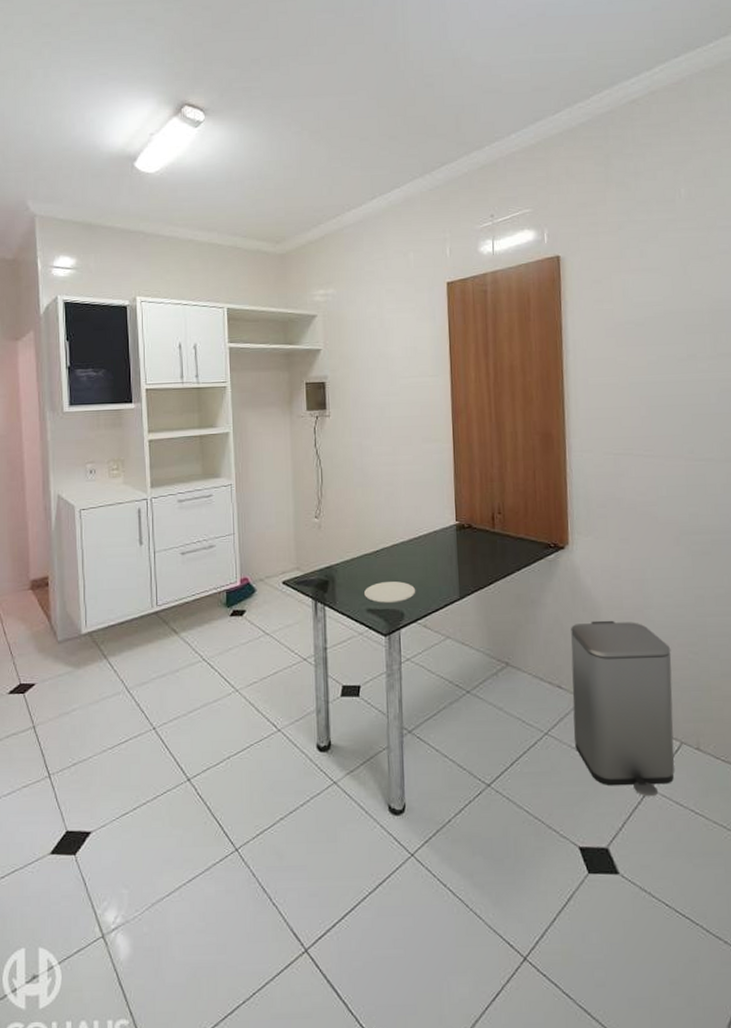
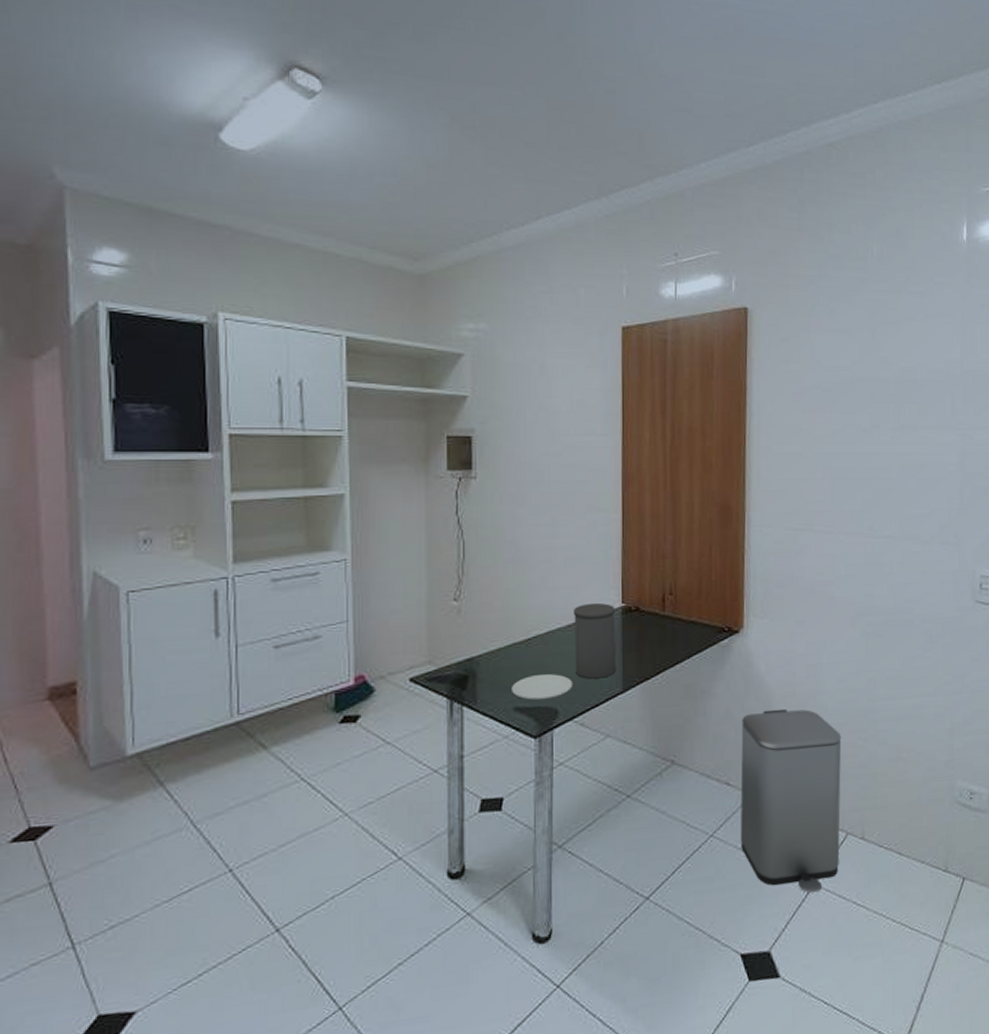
canister: none [413,520,452,587] -> present [573,602,615,679]

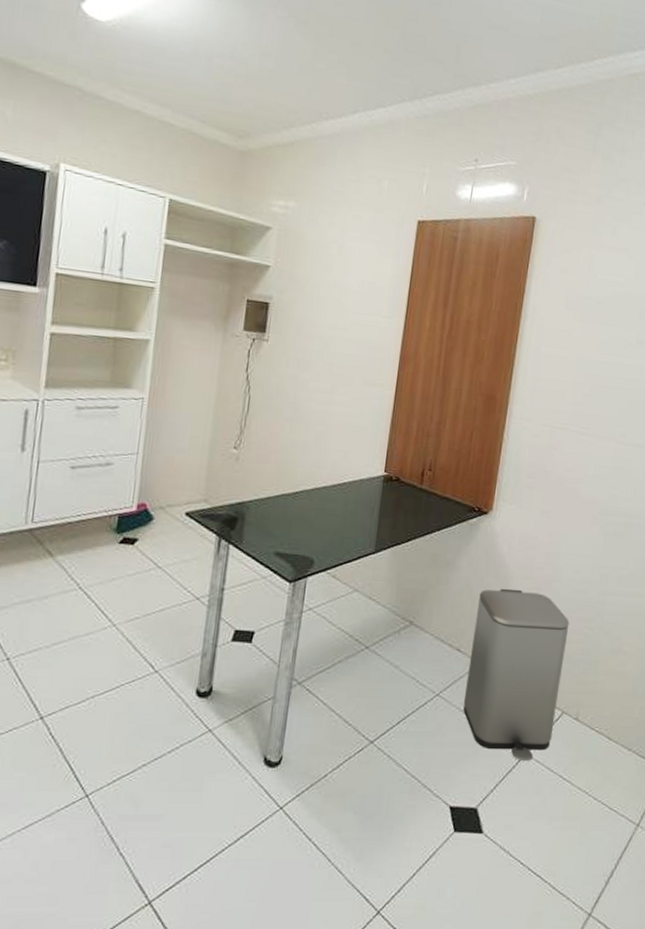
plate: present [512,674,573,701] -> none [275,526,331,550]
canister: present [573,602,615,679] -> none [335,467,378,538]

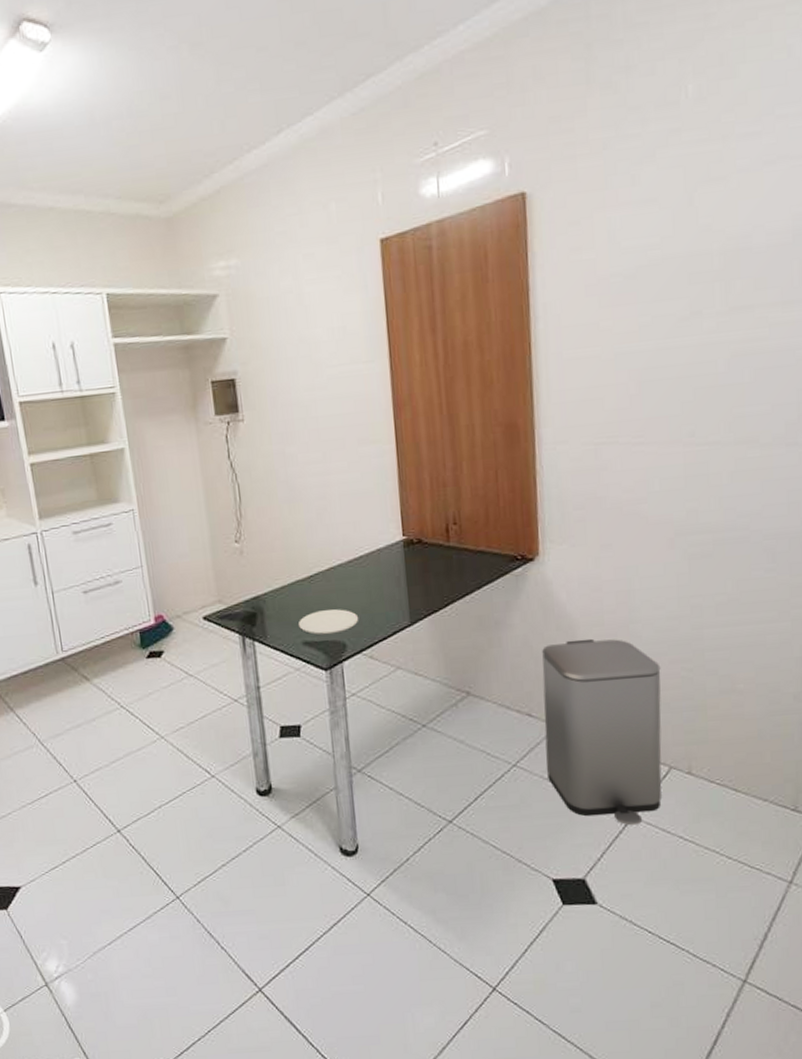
plate: none [275,526,331,550] -> present [299,609,359,635]

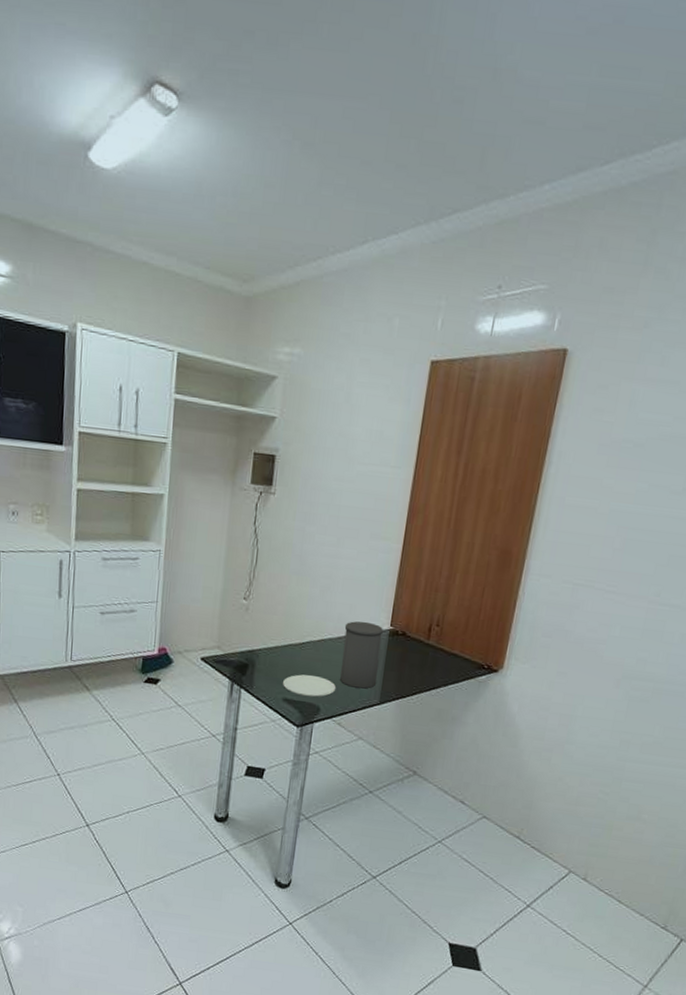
canister: none [352,537,401,613] -> present [340,621,383,689]
pedal bin: present [542,638,662,826] -> none [465,746,583,913]

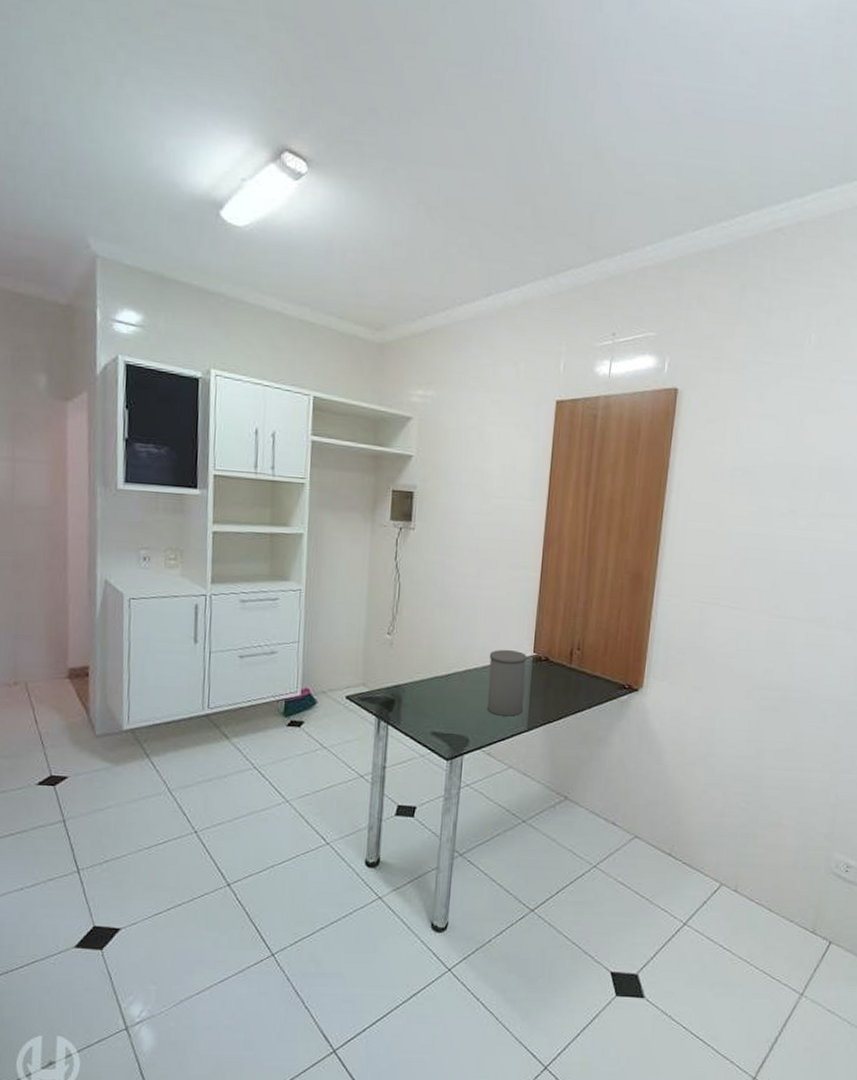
plate: present [283,674,337,698] -> none [430,706,484,729]

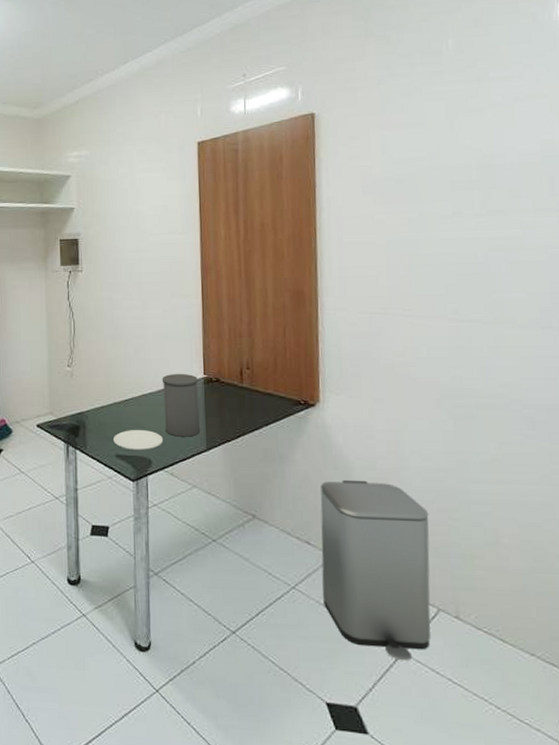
plate: none [430,706,484,729] -> present [114,430,164,451]
pedal bin: none [620,763,726,931] -> present [320,479,431,661]

